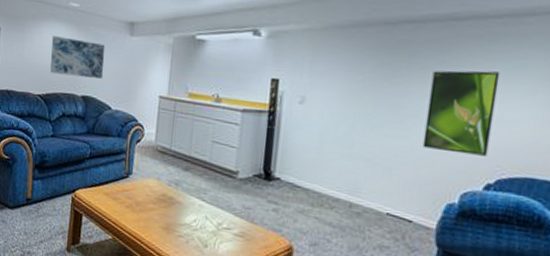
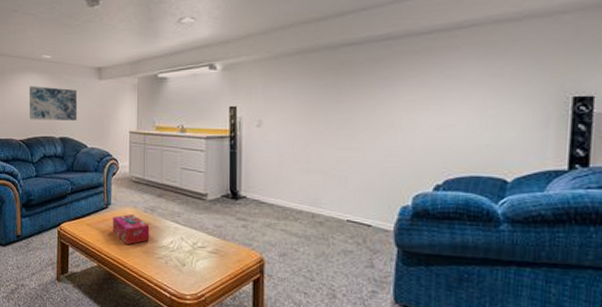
tissue box: none [131,186,173,219] -> present [112,214,150,245]
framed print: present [422,70,501,156] -> none [373,82,437,160]

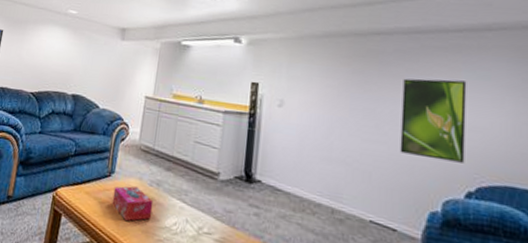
wall art: present [29,86,78,120] -> none [45,39,98,79]
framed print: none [373,82,437,160] -> present [400,78,467,163]

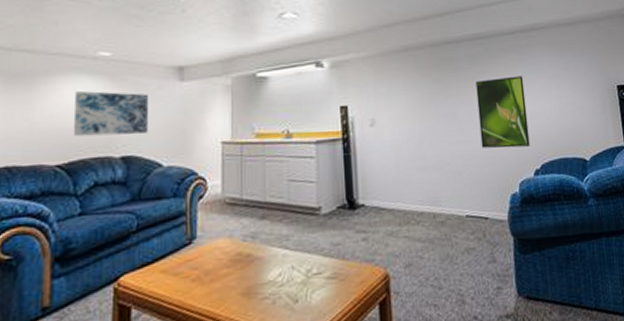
wall art: none [45,39,98,79] -> present [74,91,149,137]
tissue box: present [112,186,154,221] -> none [198,247,251,289]

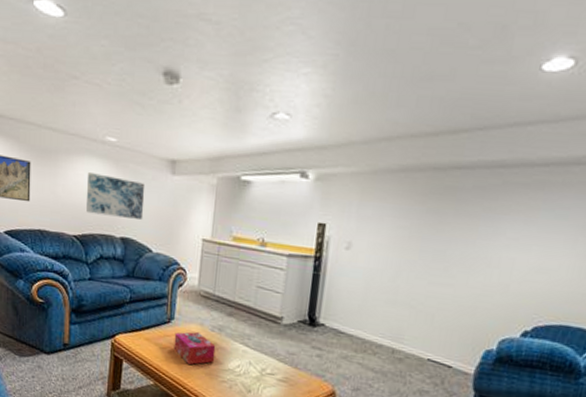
tissue box: none [198,247,251,289] -> present [173,332,216,365]
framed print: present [475,76,530,148] -> none [465,218,544,304]

